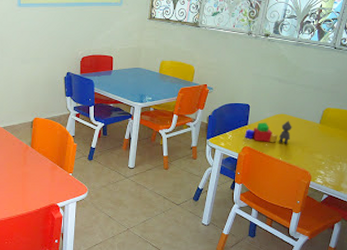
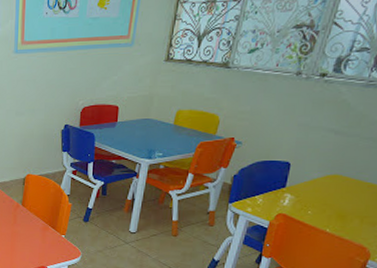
toy blocks: present [245,121,292,144] -> none [280,183,349,212]

